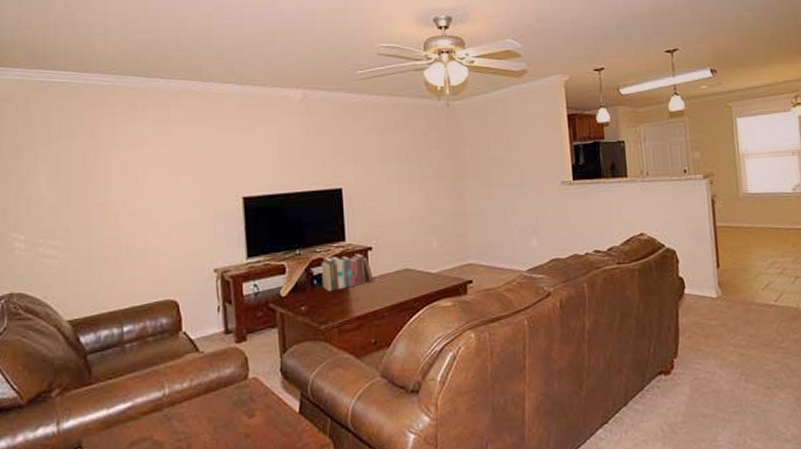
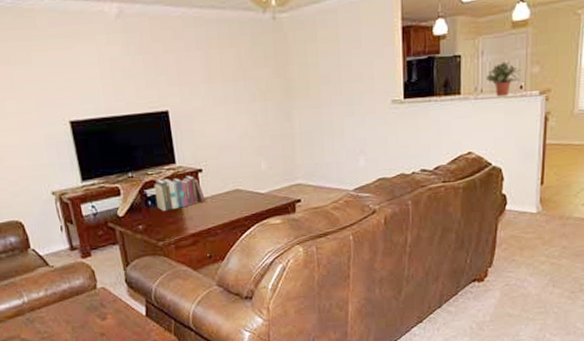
potted plant: none [651,147,684,180] -> present [487,61,522,97]

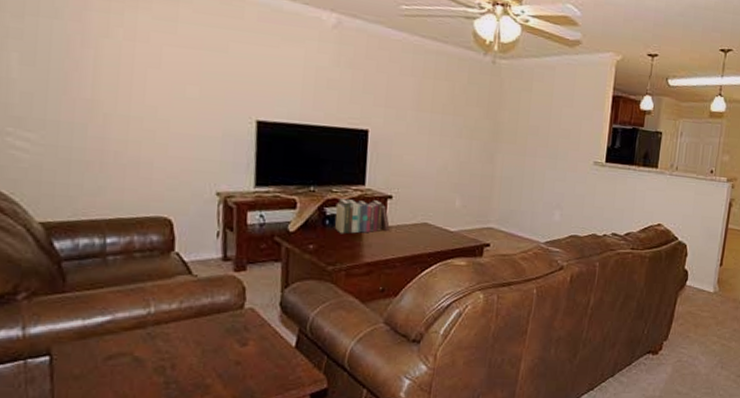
potted plant: present [487,61,522,97] -> none [682,145,714,178]

